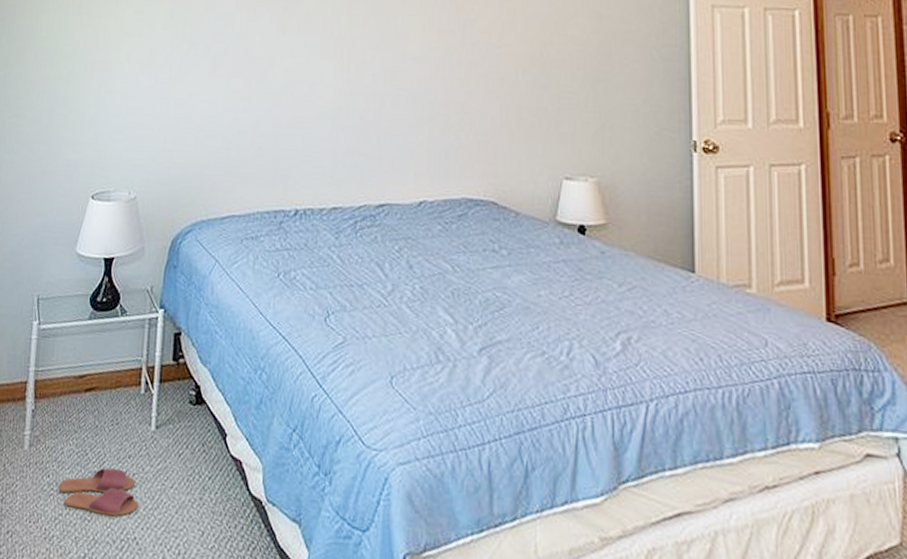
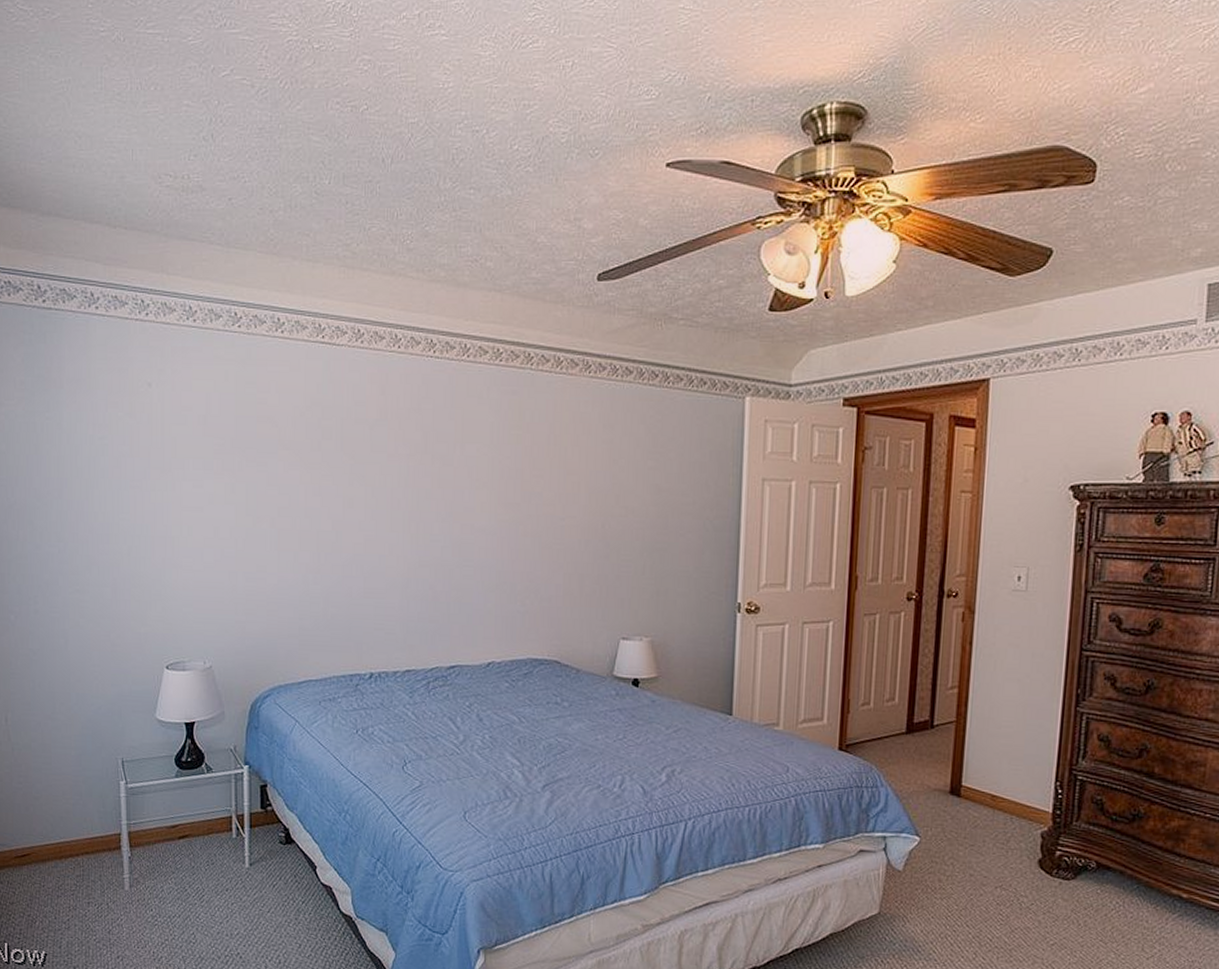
slippers: present [59,468,138,517] -> none [163,900,239,938]

